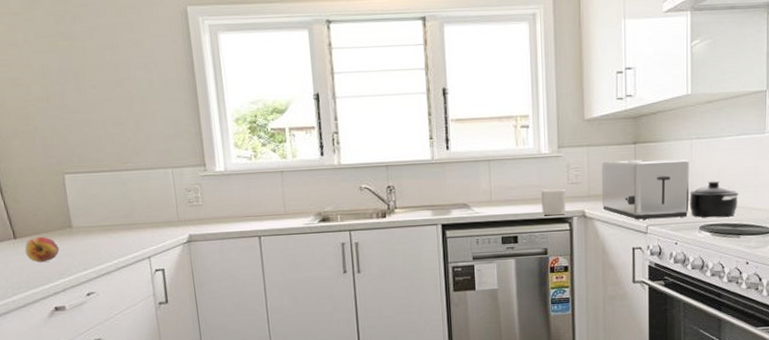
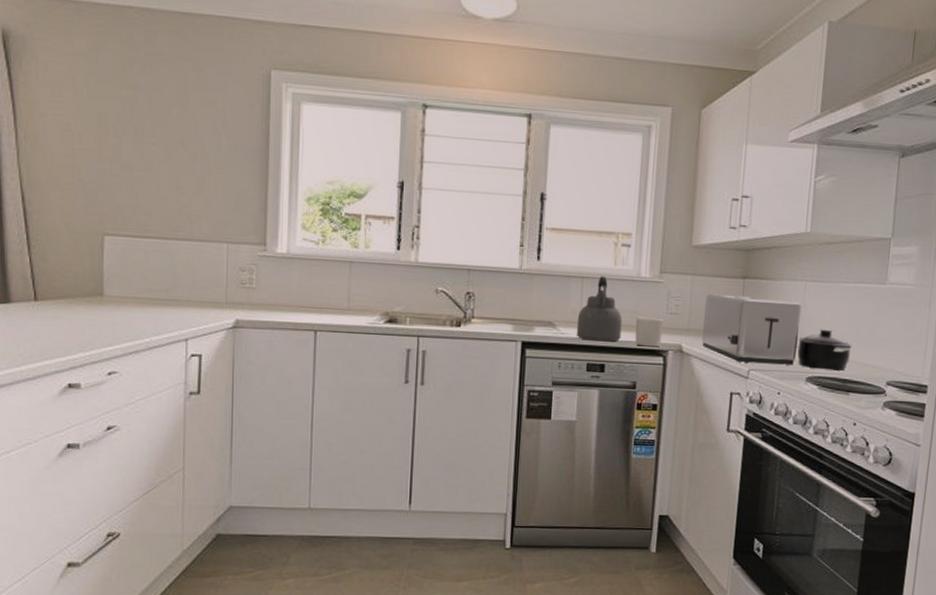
fruit: present [24,236,60,263] -> none [44,301,85,332]
kettle: none [488,157,529,217] -> present [576,276,622,342]

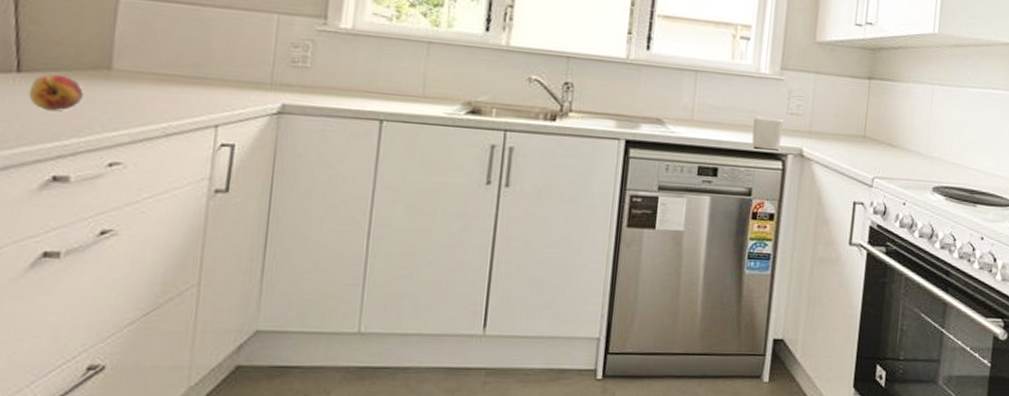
fruit: none [44,301,85,332] -> present [28,74,84,112]
kettle: present [576,276,622,342] -> none [687,70,739,143]
toaster: present [702,294,802,365] -> none [824,94,929,174]
saucepan: present [797,329,852,371] -> none [923,136,980,181]

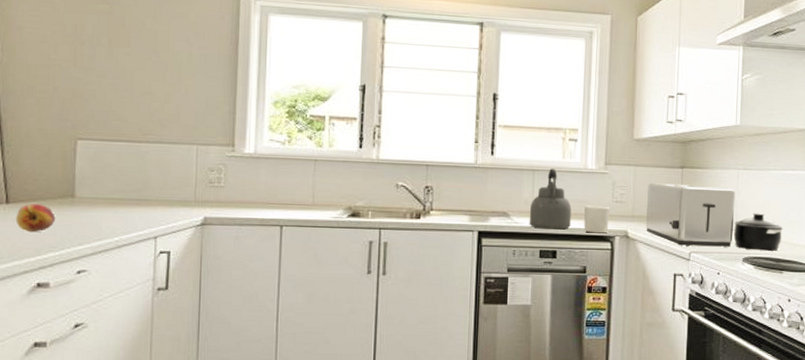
kettle: none [687,70,739,143] -> present [529,169,572,230]
toaster: none [824,94,929,174] -> present [646,183,736,247]
saucepan: none [923,136,980,181] -> present [733,213,783,251]

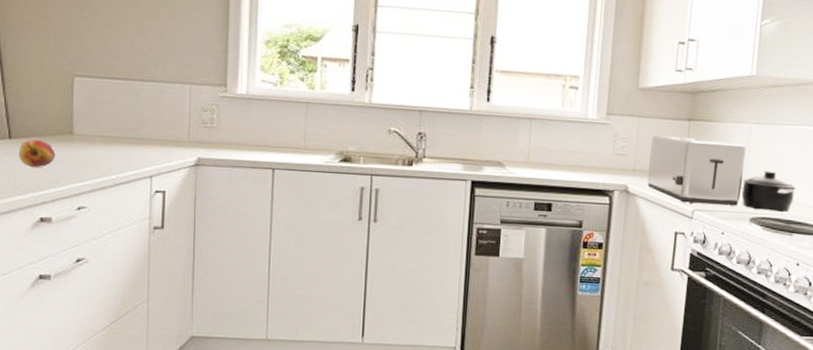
kettle: present [529,169,572,230] -> none [524,117,570,182]
mug: present [584,205,611,234] -> none [581,157,611,187]

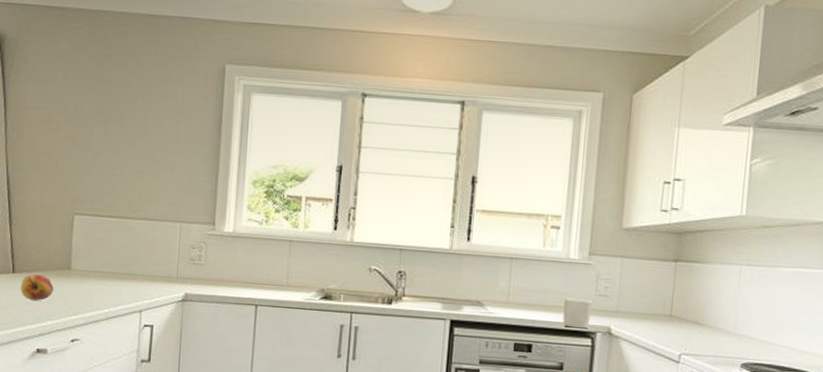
mug: none [581,157,611,187] -> present [563,298,593,329]
toaster: present [647,135,747,206] -> none [631,276,737,351]
saucepan: present [741,170,796,212] -> none [731,314,791,358]

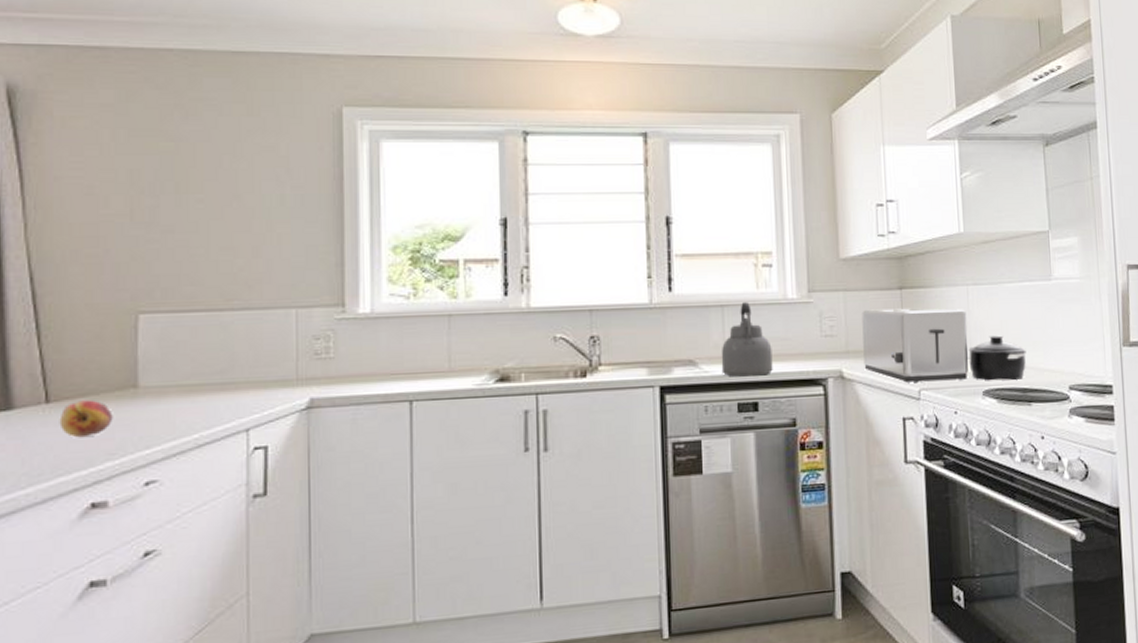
kettle: none [504,257,551,323] -> present [721,302,773,377]
mug: present [563,298,593,329] -> none [788,342,820,377]
toaster: none [631,276,737,351] -> present [862,308,968,383]
saucepan: none [731,314,791,358] -> present [968,335,1026,381]

